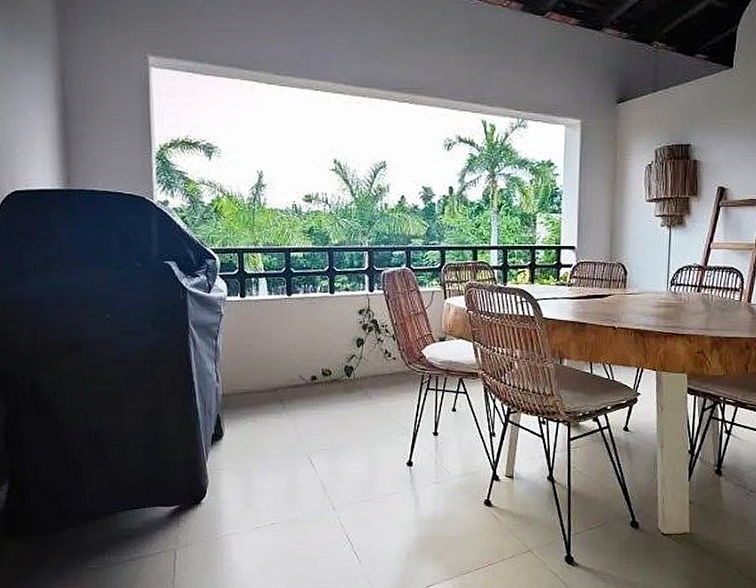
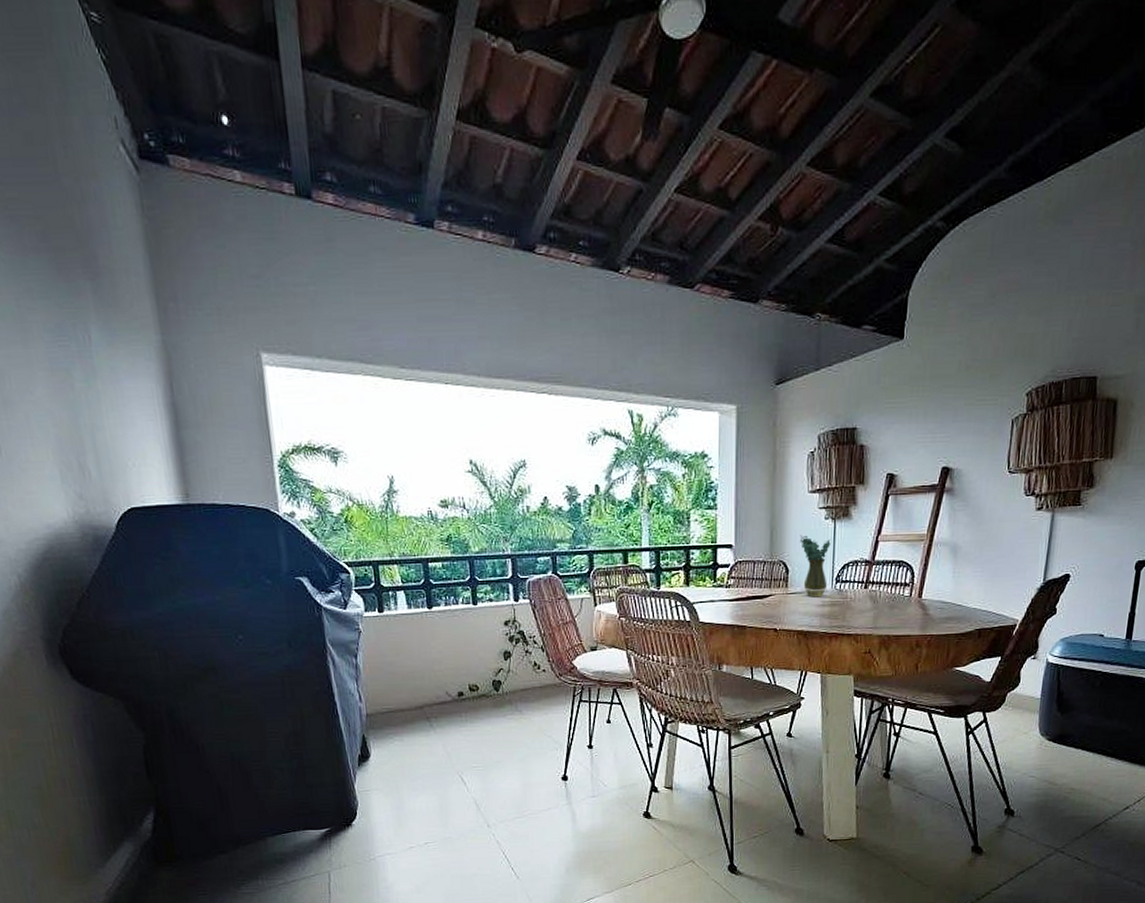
vase: none [637,240,666,299] -> present [799,535,831,598]

